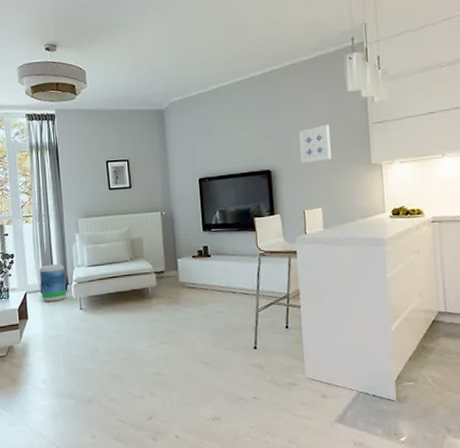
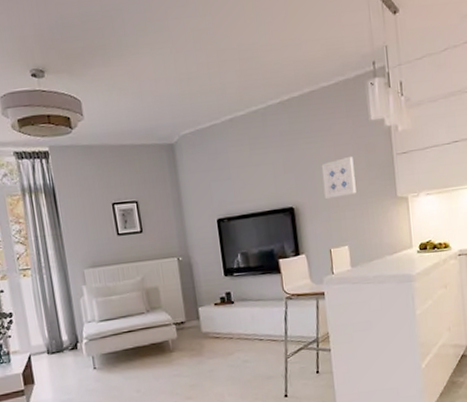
stool: present [39,264,67,302] -> none [43,320,77,364]

